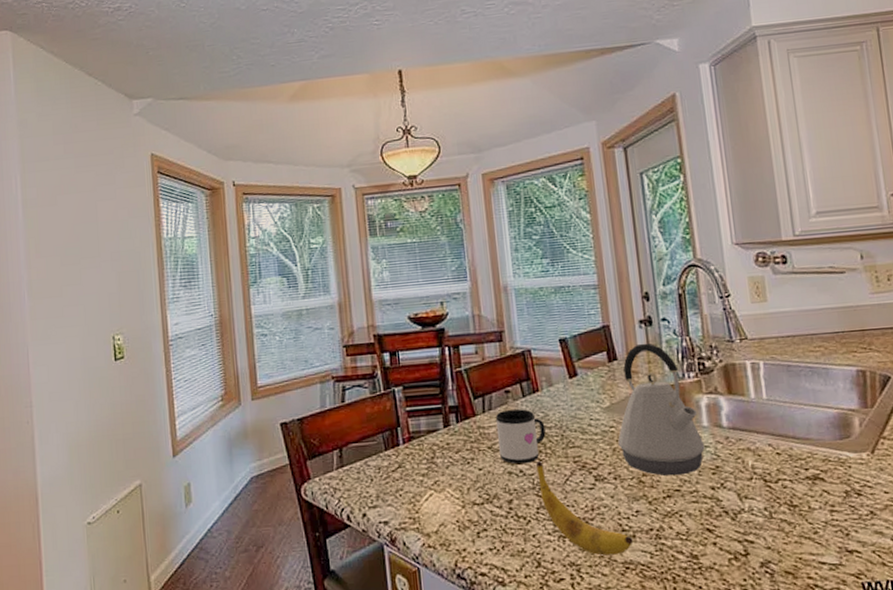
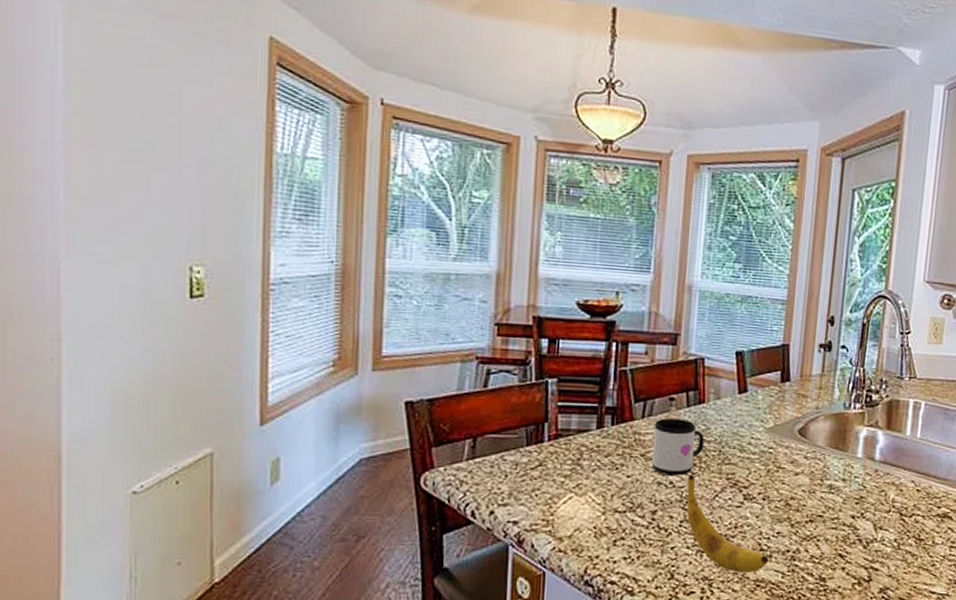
kettle: present [618,342,705,476] -> none [773,368,856,502]

